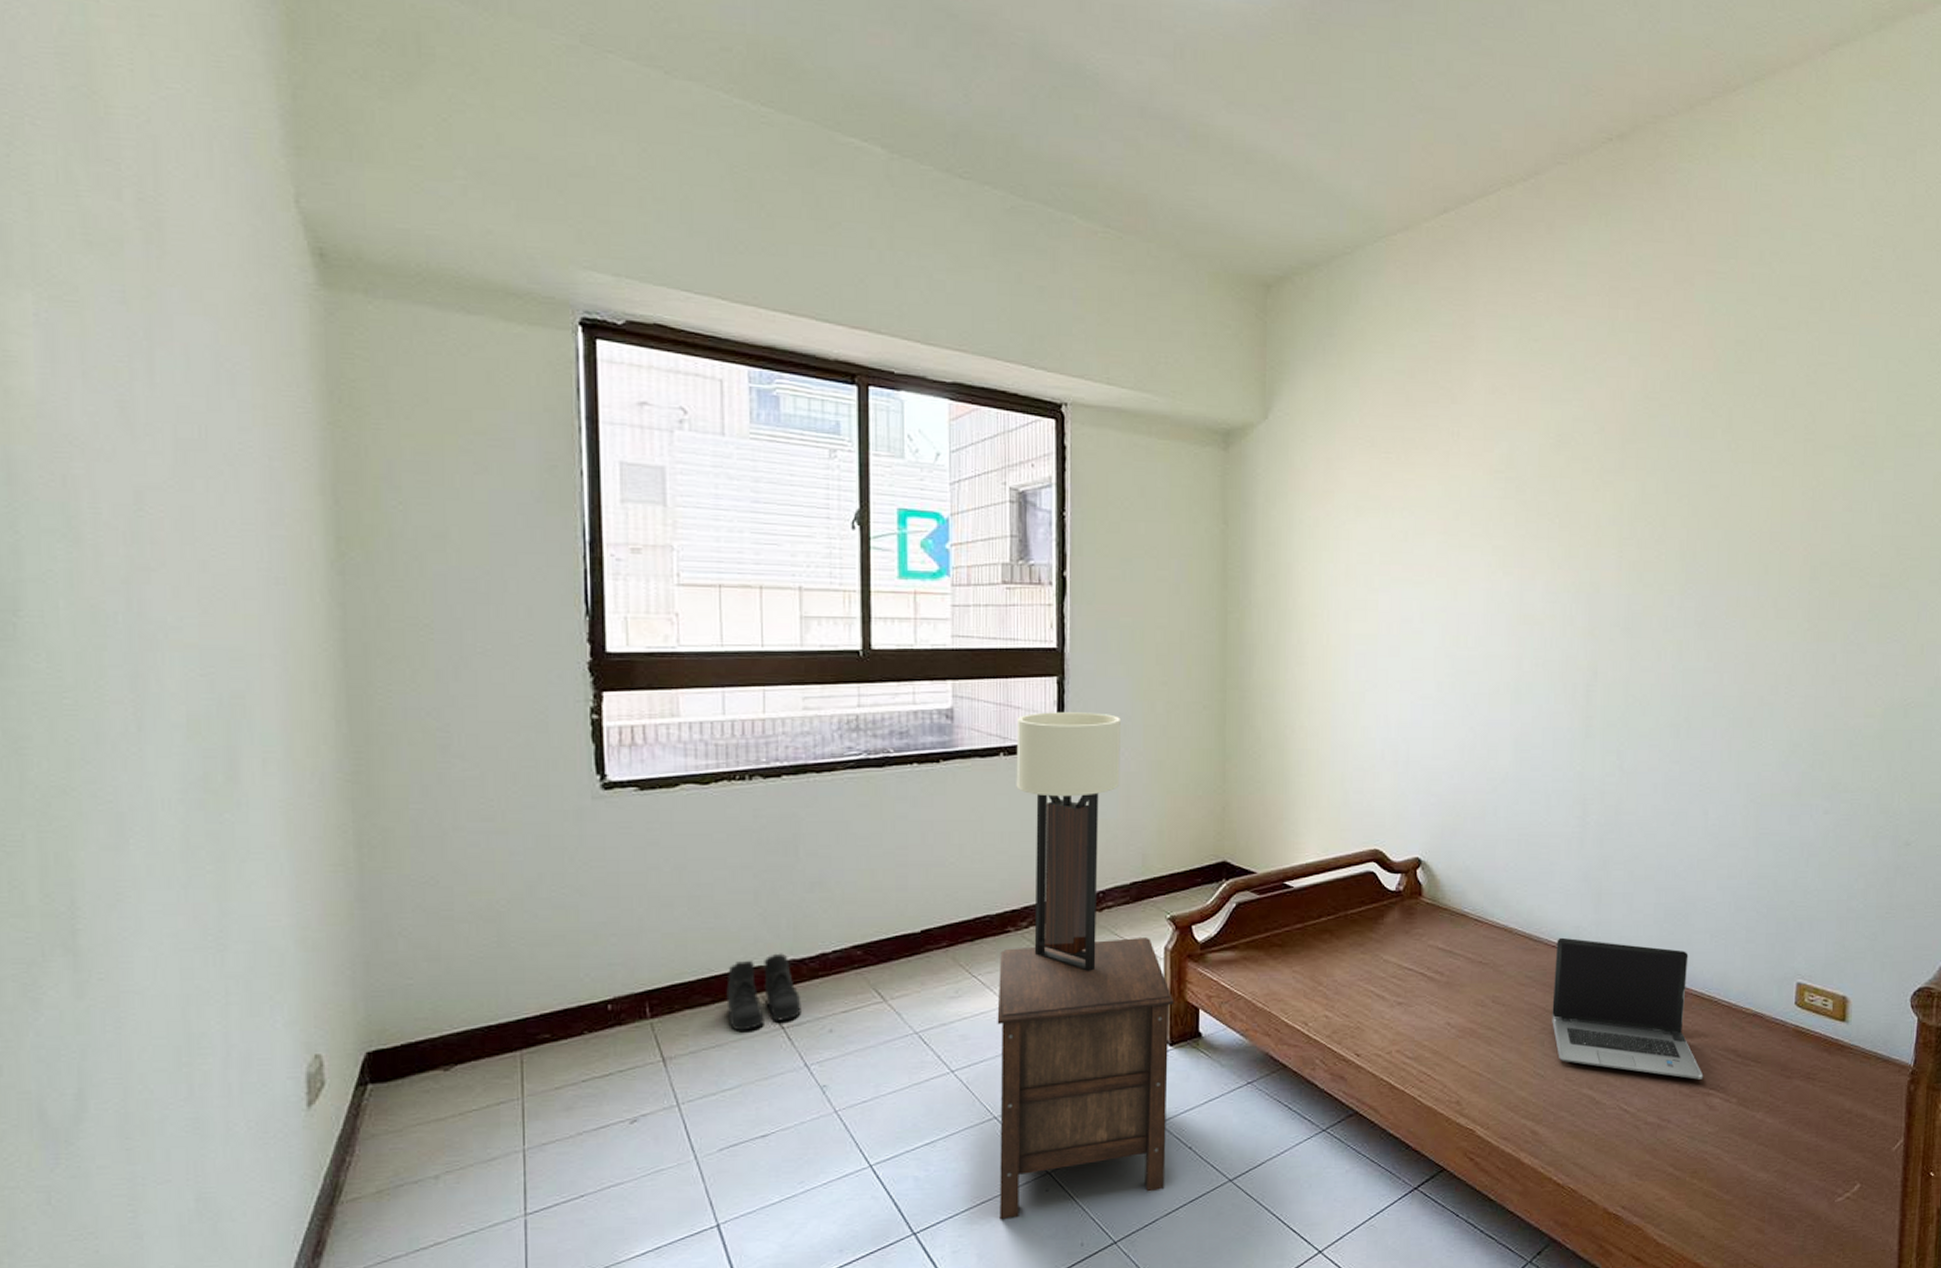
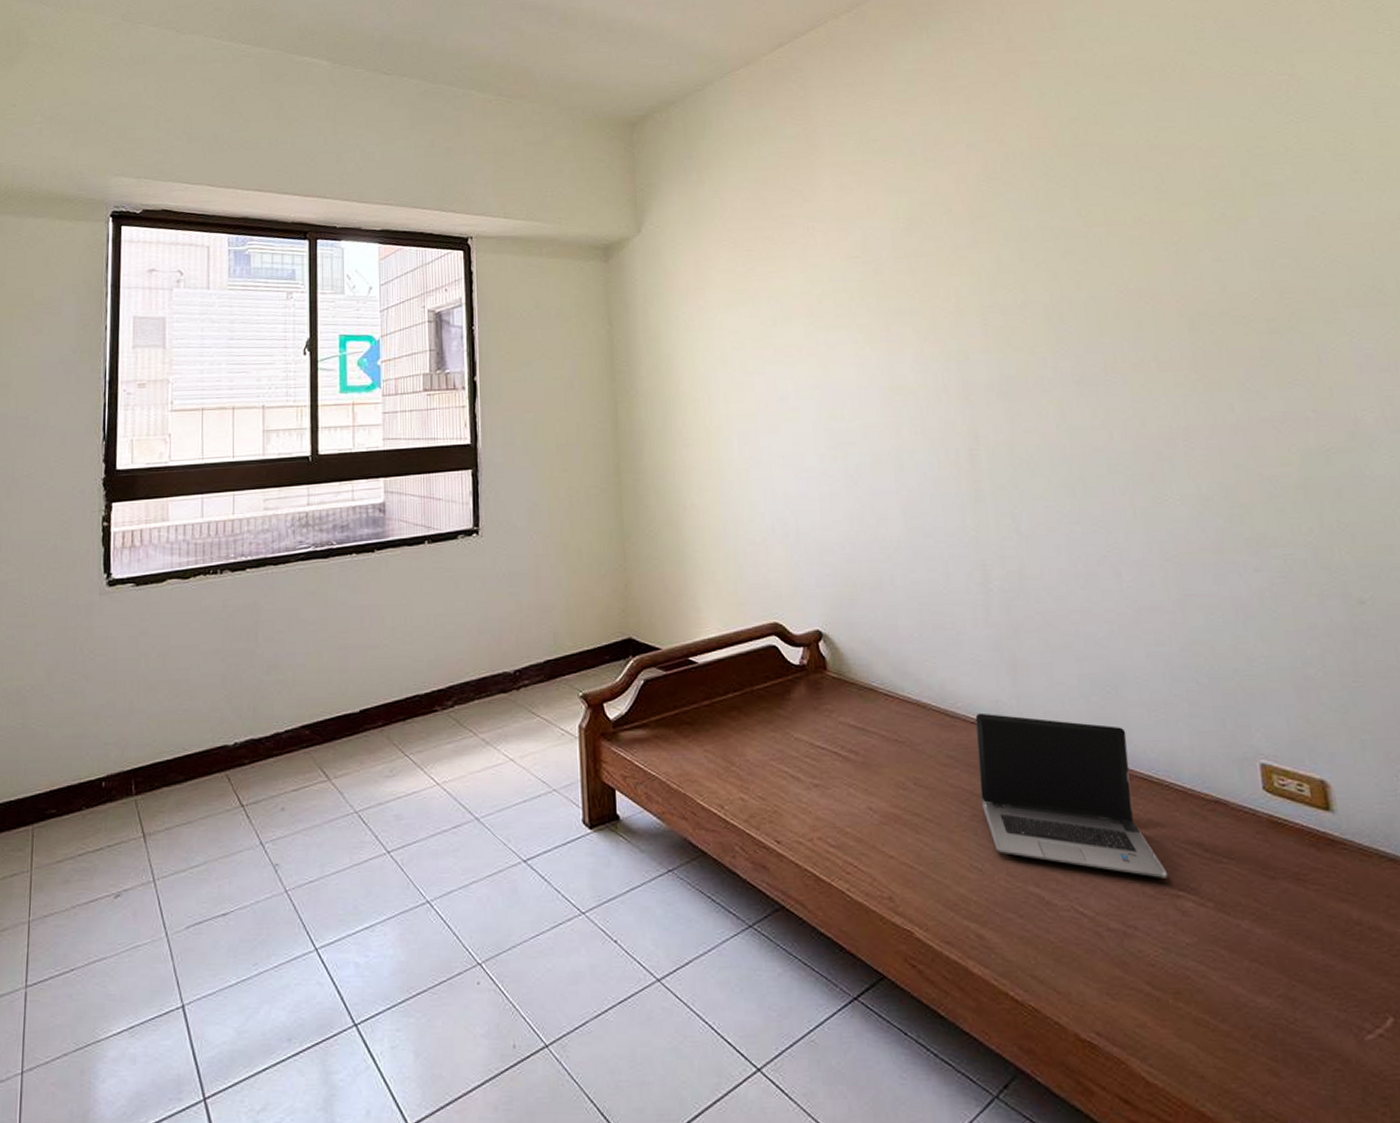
boots: present [726,953,801,1031] -> none [197,733,258,809]
nightstand: present [997,938,1175,1220] -> none [427,716,592,1014]
table lamp: present [1016,712,1120,972] -> none [438,500,530,752]

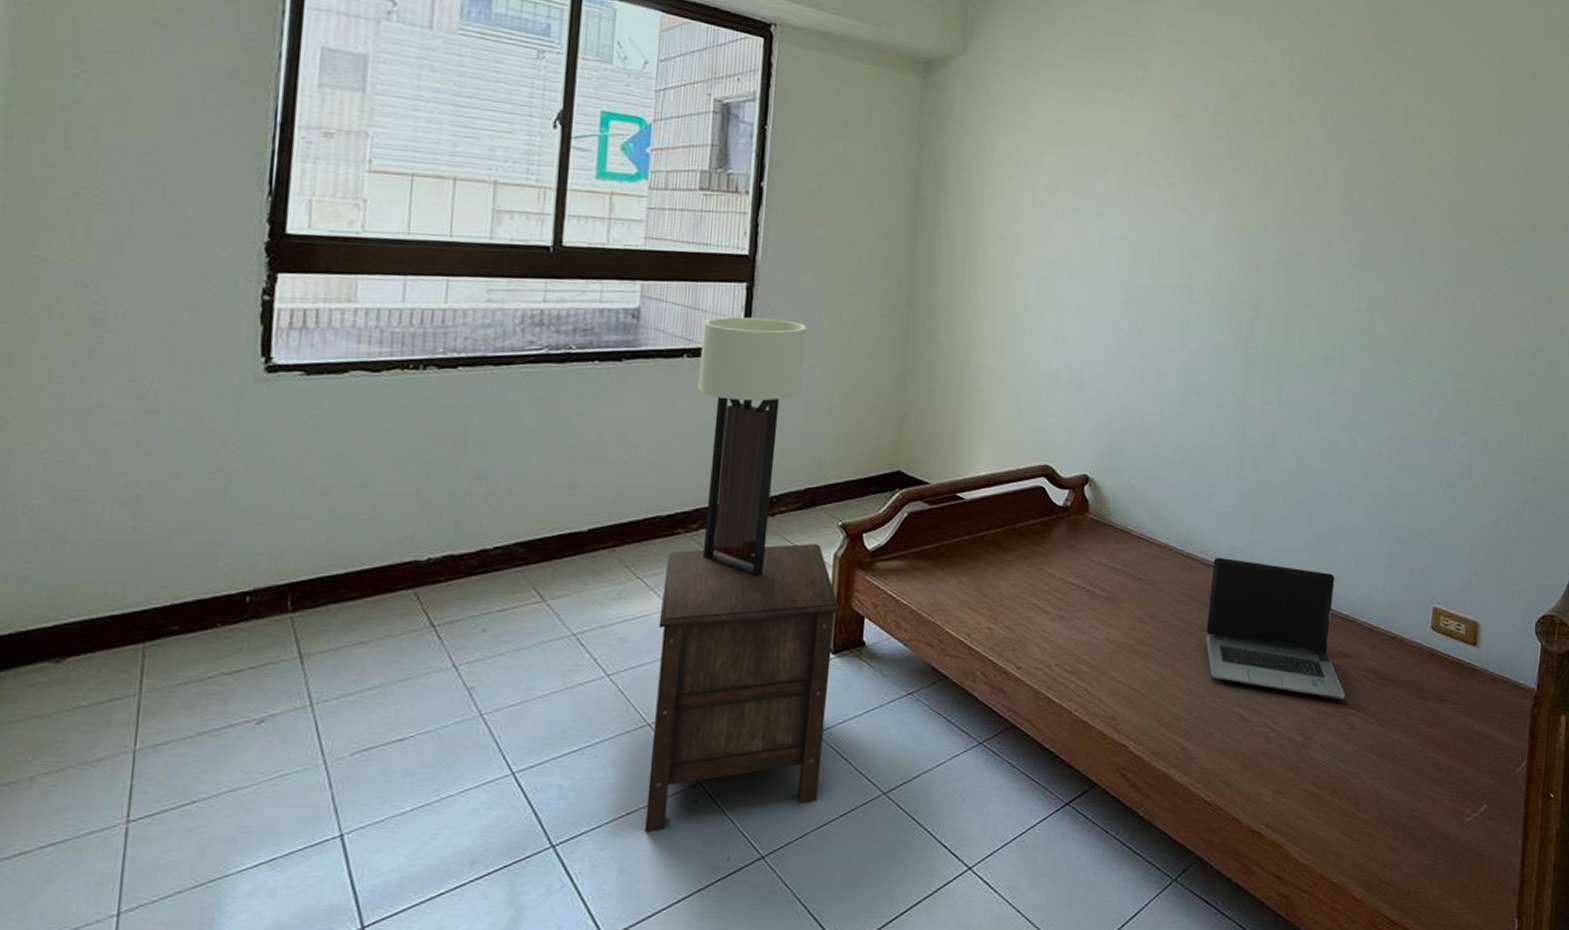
nightstand: none [427,716,592,1014] -> present [644,544,840,833]
table lamp: none [438,500,530,752] -> present [697,316,806,577]

